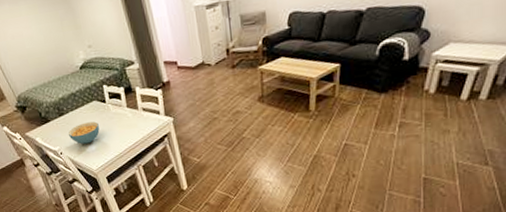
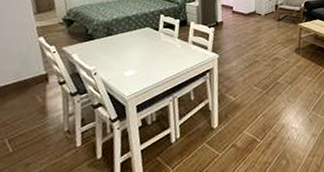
cereal bowl: present [68,121,100,144] -> none [109,46,145,68]

